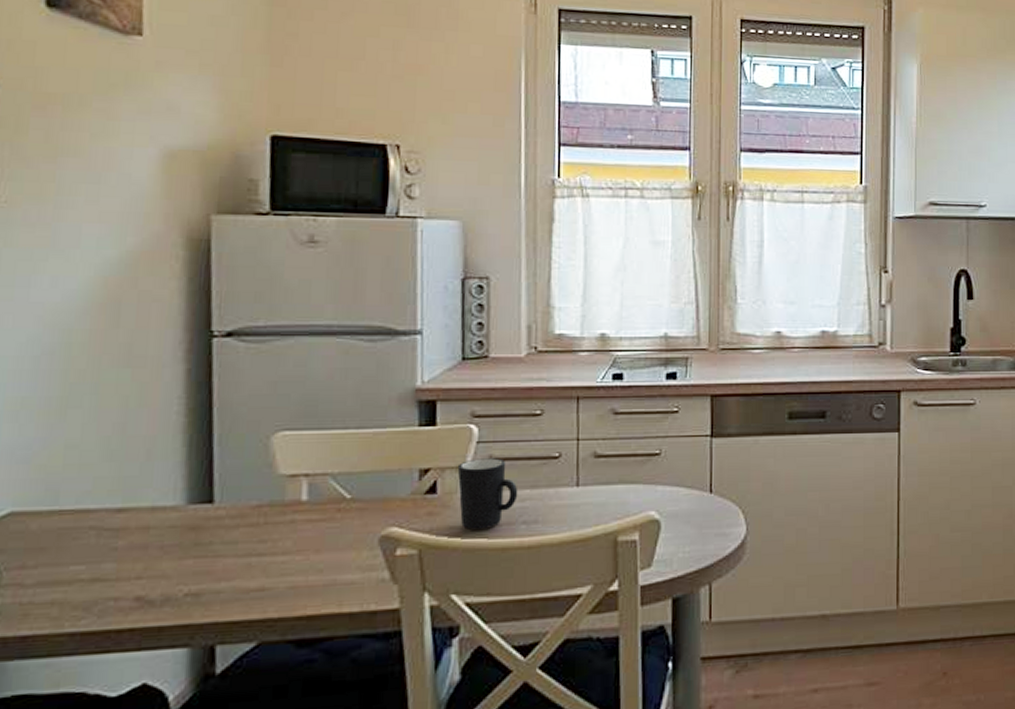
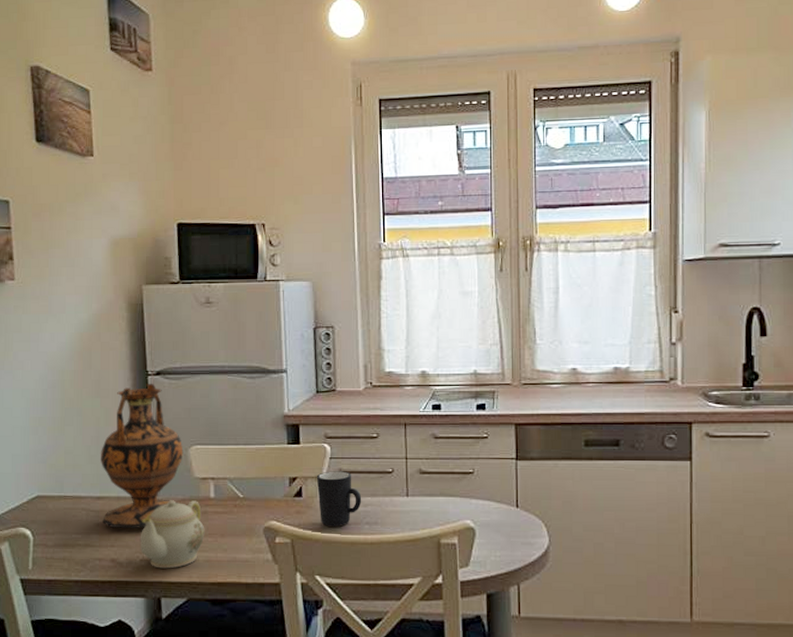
vase: none [124,349,263,552] -> present [101,384,184,529]
teapot: none [185,506,291,604] -> present [140,500,205,569]

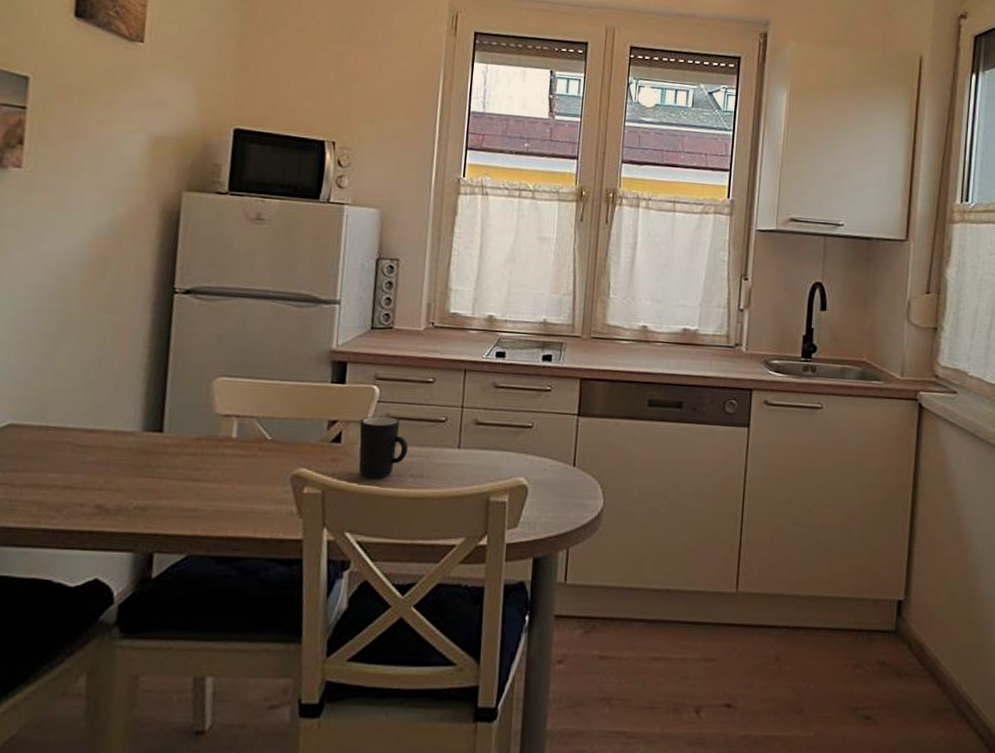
vase: present [101,384,184,529] -> none [91,303,206,470]
teapot: present [140,500,205,569] -> none [136,438,220,519]

